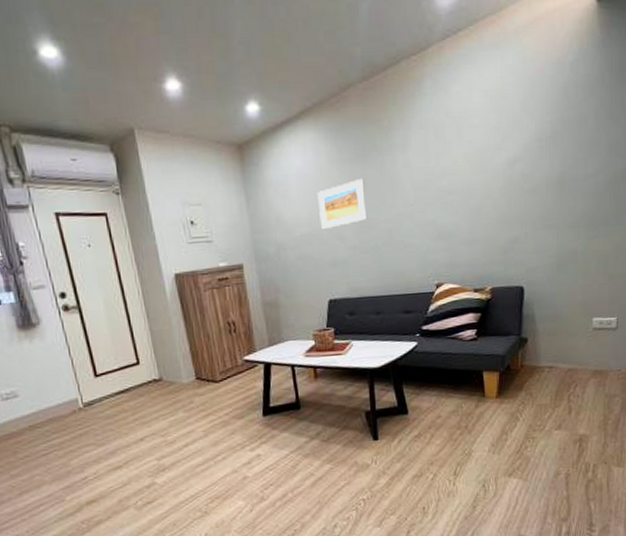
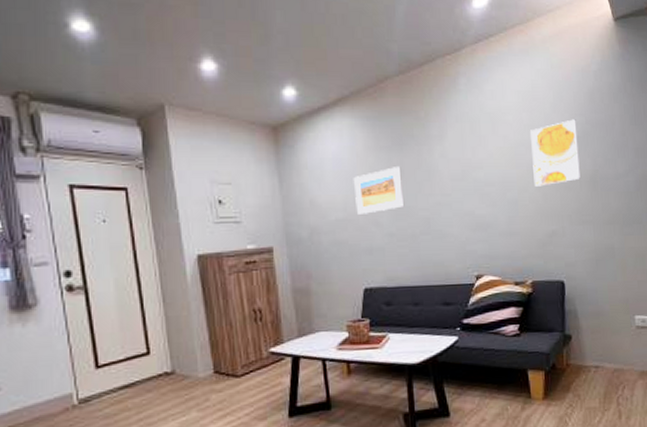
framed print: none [497,118,547,192] -> present [530,119,580,187]

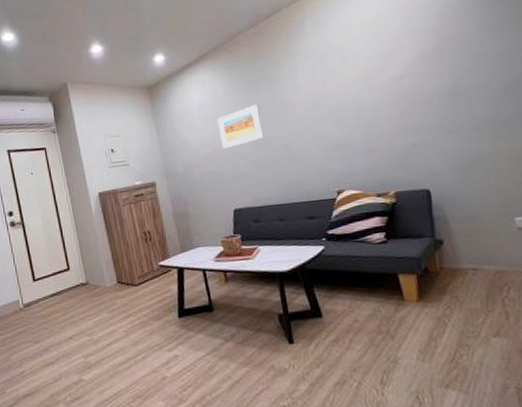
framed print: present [530,119,580,187] -> none [380,38,438,106]

